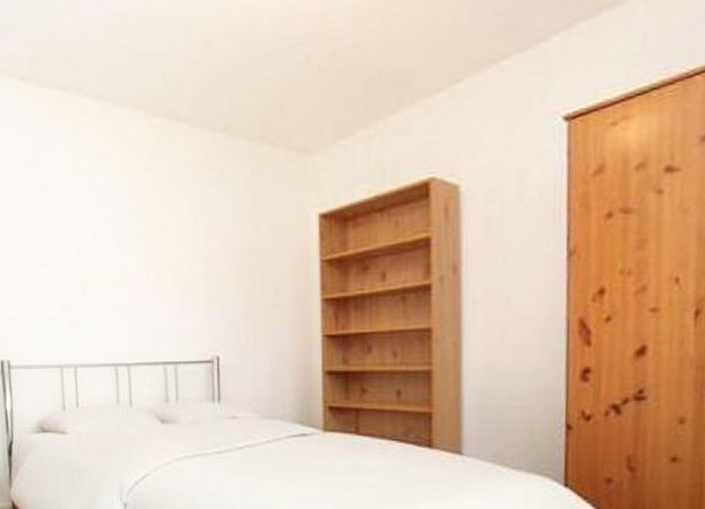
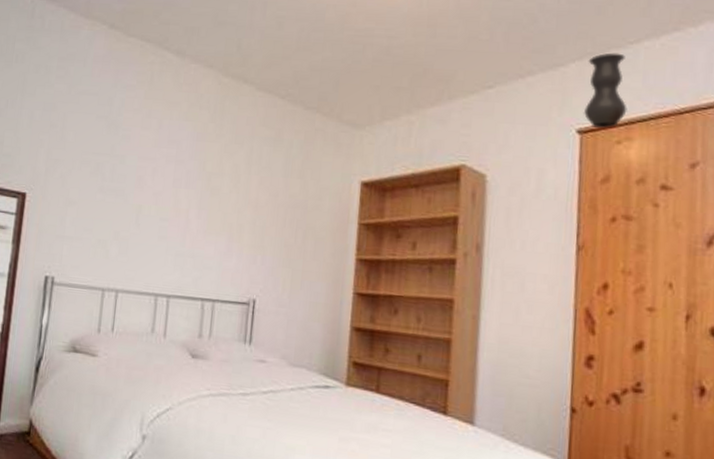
vase: none [570,13,624,112] -> present [583,52,627,129]

